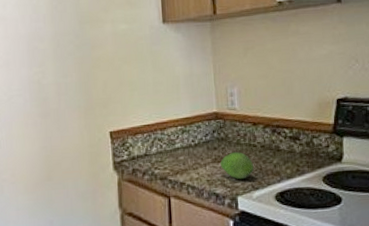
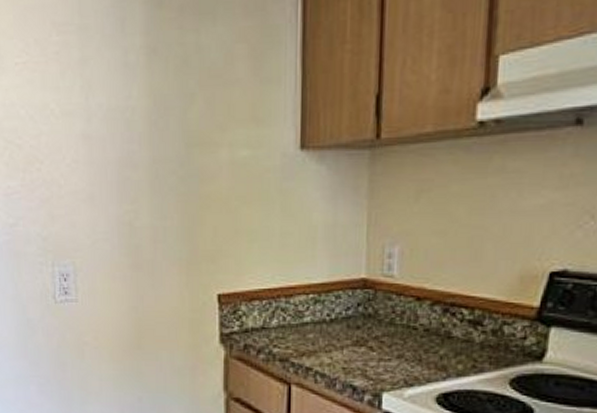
fruit: present [220,151,254,180] -> none [363,334,411,372]

